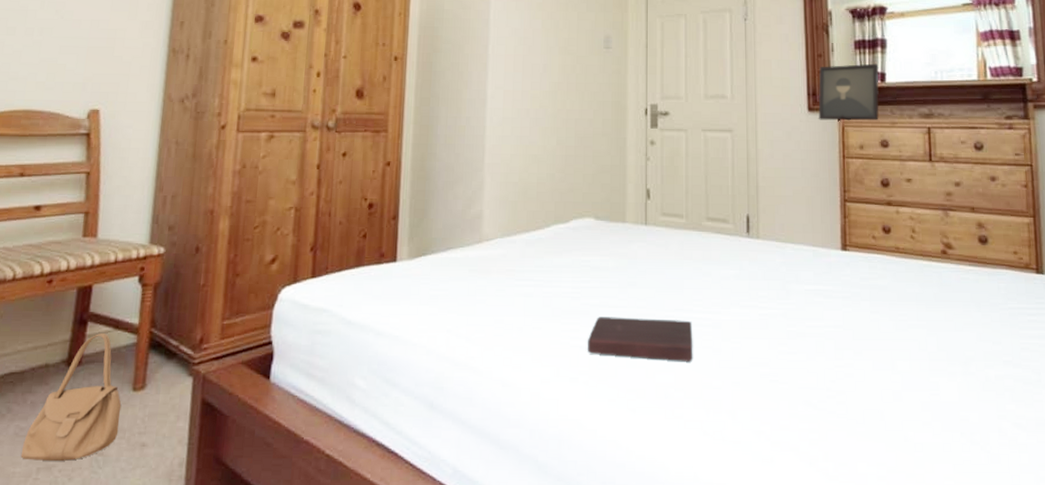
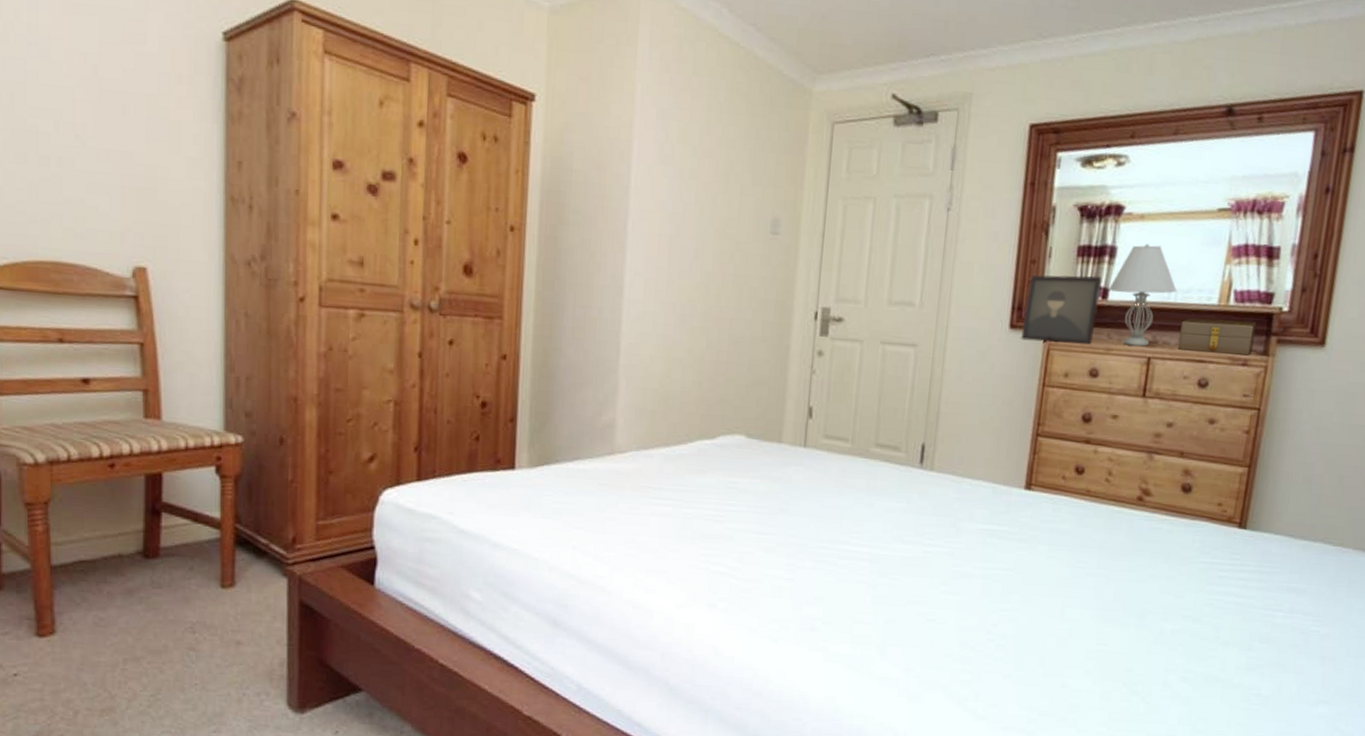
handbag: present [20,333,122,461] -> none [103,525,210,654]
book: present [588,317,693,361] -> none [729,543,848,595]
table lamp: none [884,35,941,119] -> present [1108,243,1177,347]
jewelry box: none [950,91,1015,120] -> present [1178,317,1257,356]

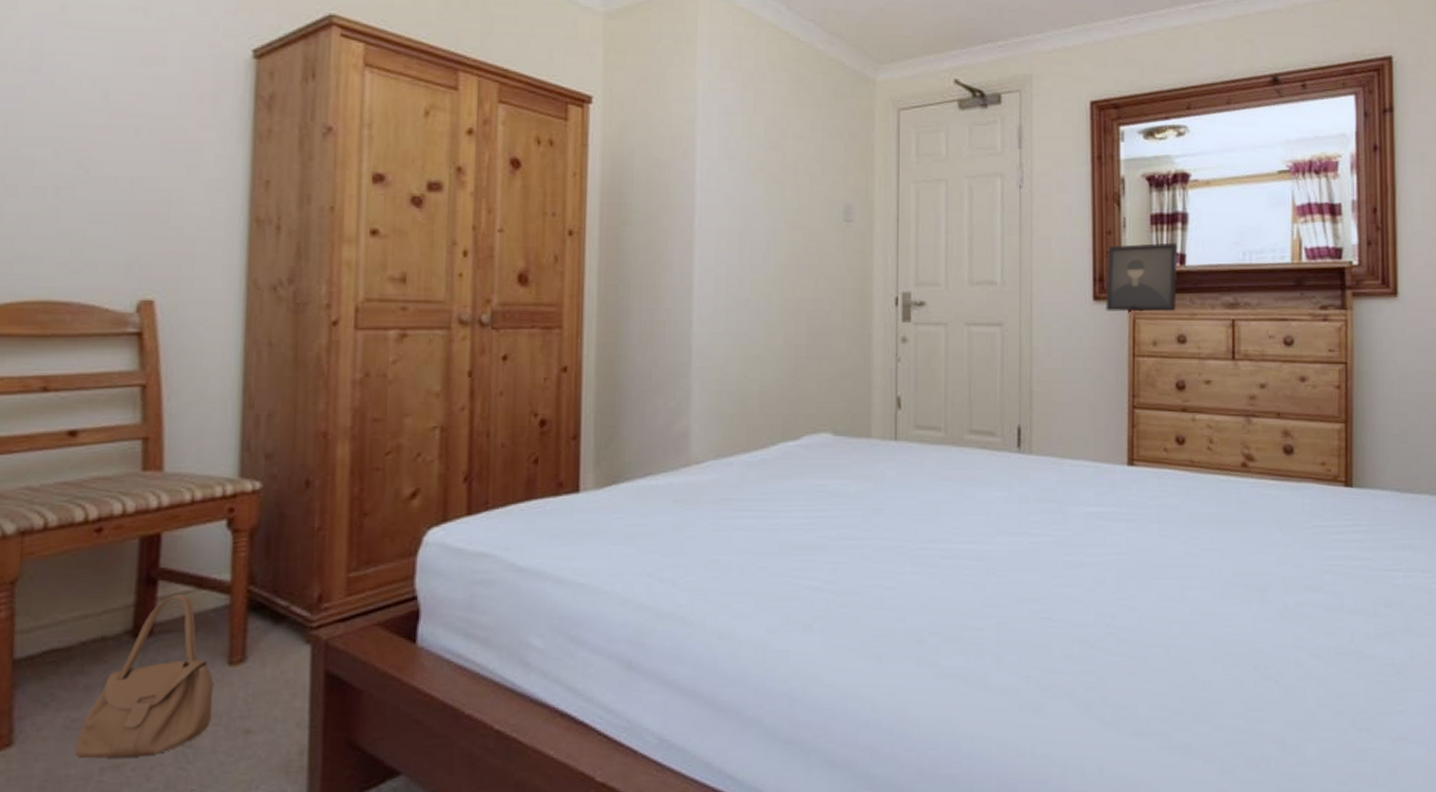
handbag: none [103,525,210,654] -> present [75,595,214,759]
table lamp: present [1108,243,1177,347] -> none [1184,208,1250,309]
jewelry box: present [1178,317,1257,356] -> none [1259,276,1331,311]

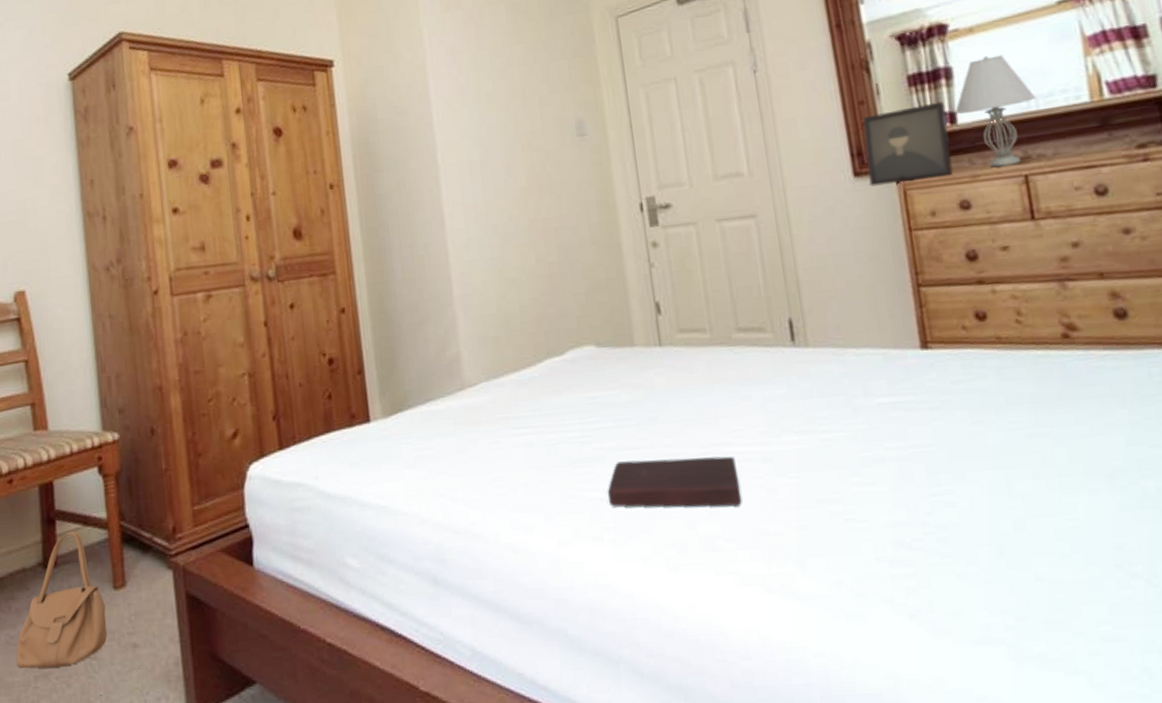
book: none [824,551,952,600] -> present [608,456,742,507]
table lamp: none [1184,208,1250,309] -> present [954,55,1036,168]

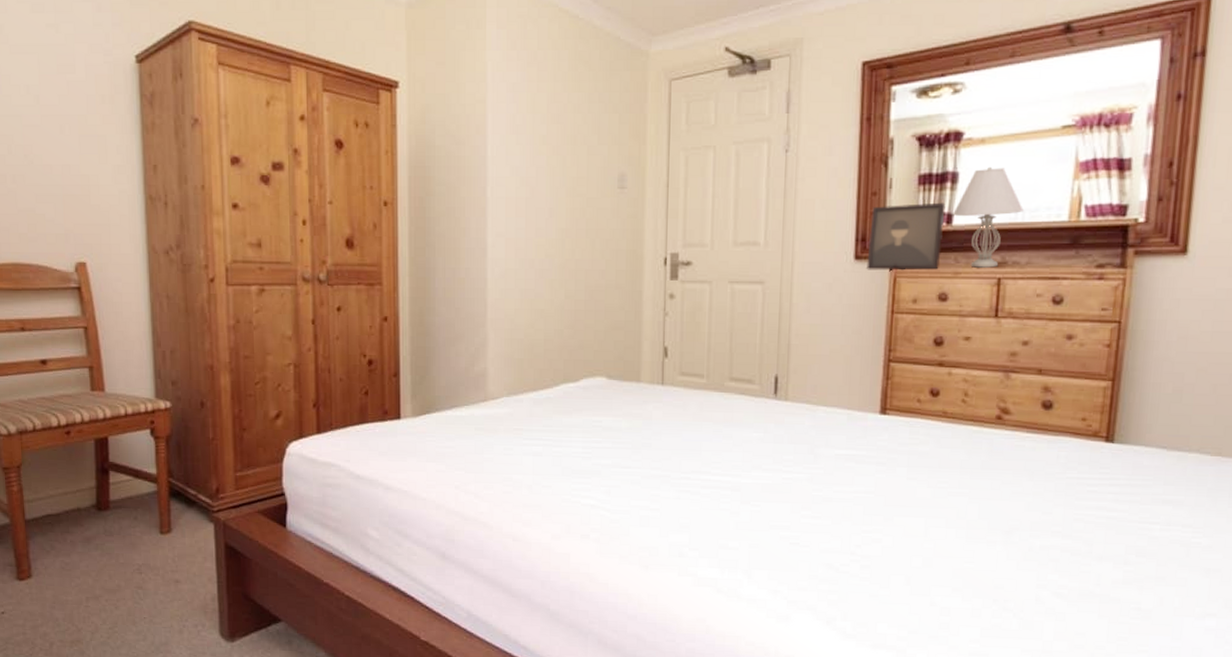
handbag: present [16,531,108,669] -> none [69,482,153,592]
book: present [608,456,742,507] -> none [599,477,710,522]

